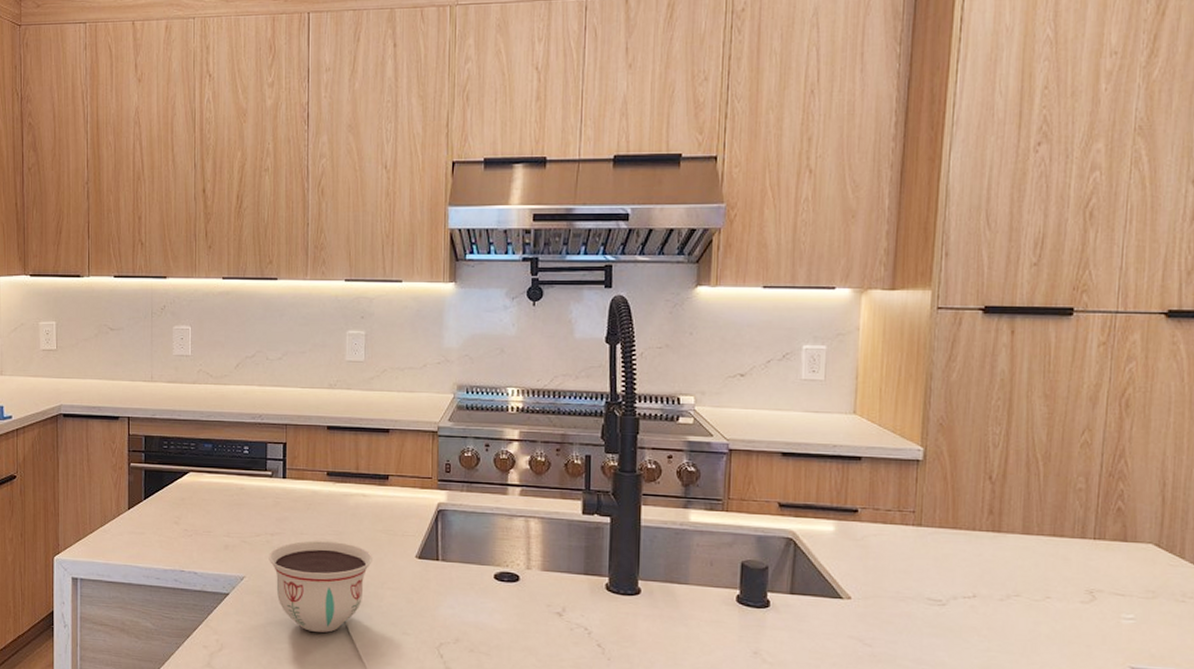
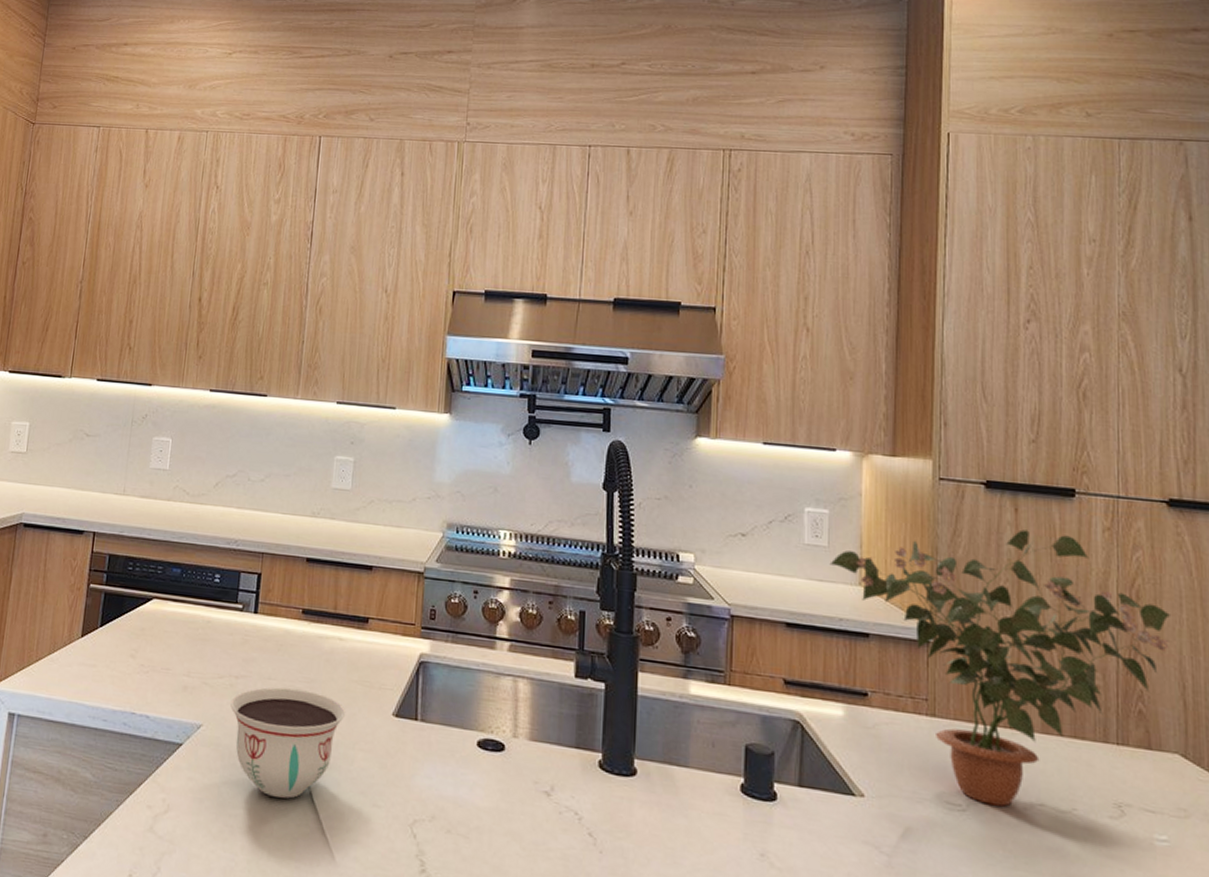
potted plant: none [825,350,1159,599] -> present [829,529,1172,807]

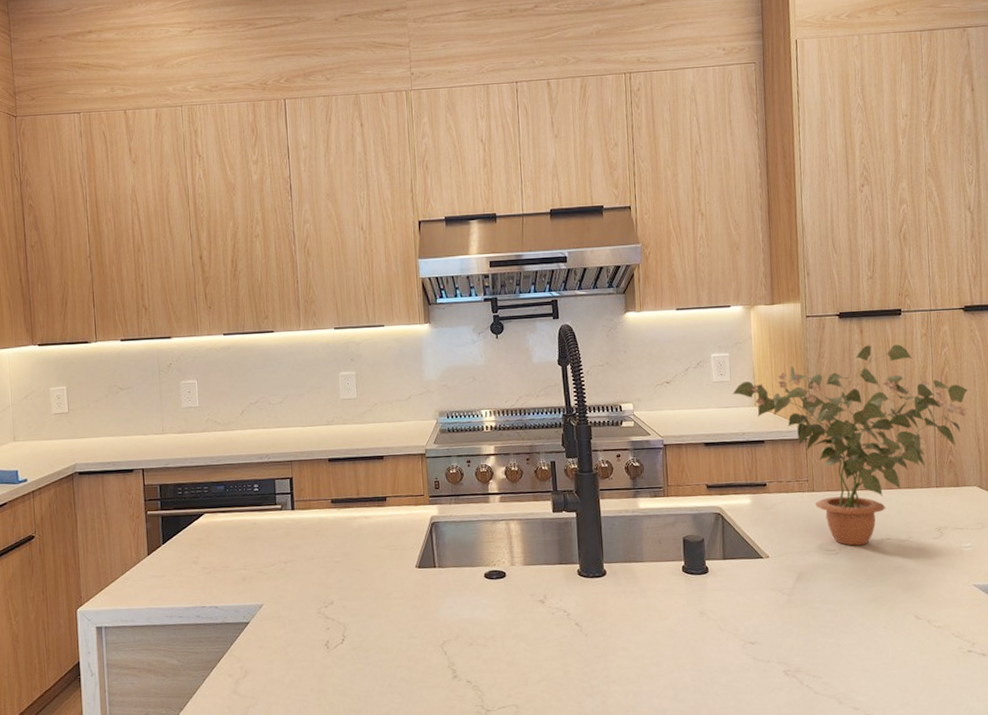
bowl: present [230,687,346,799] -> none [283,562,379,647]

